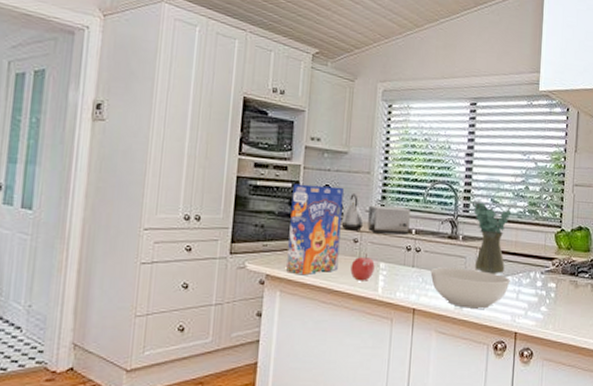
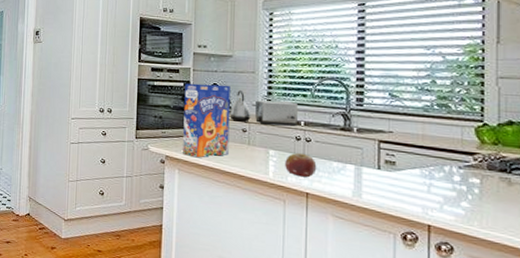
fruit: present [350,253,375,281] -> none [241,141,264,166]
fruit: none [394,264,425,292] -> present [285,152,317,178]
bowl: present [430,267,510,309] -> none [323,156,418,199]
vase: present [471,196,512,277] -> none [366,90,415,169]

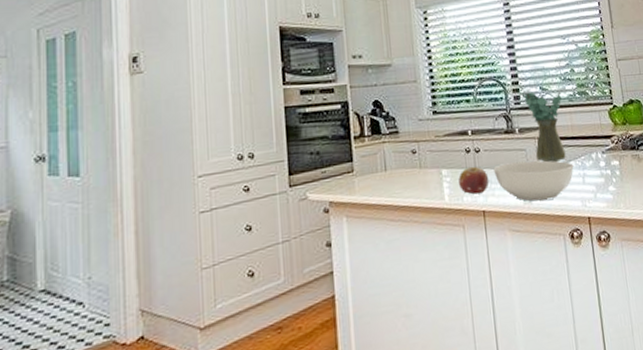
cereal box: present [183,83,230,158] -> none [342,100,401,197]
kettle: present [230,89,251,122] -> none [396,103,419,143]
toaster: present [255,100,298,126] -> none [421,110,465,141]
bowl: none [323,156,418,199] -> present [493,160,574,202]
vase: none [366,90,415,169] -> present [520,87,567,164]

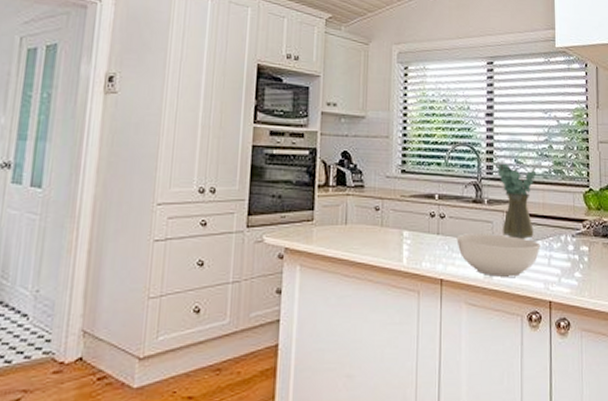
fruit: present [458,166,490,195] -> none [419,232,451,261]

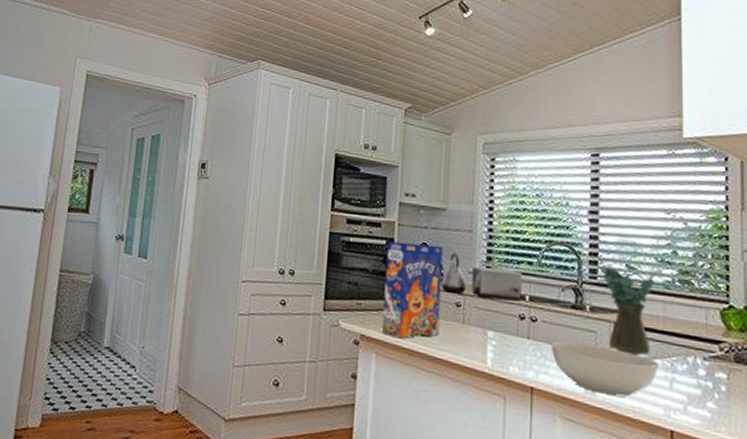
cereal box: none [306,151,362,248] -> present [382,241,443,339]
kettle: none [361,158,385,198] -> present [441,252,467,294]
toaster: none [389,171,432,201] -> present [472,266,522,302]

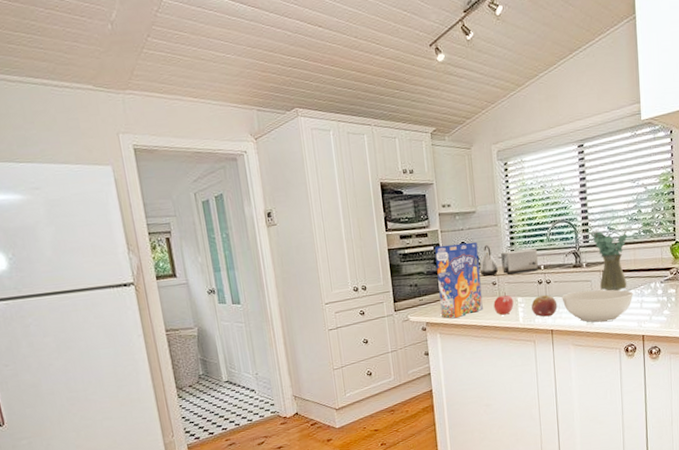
fruit: none [453,319,482,351] -> present [493,292,514,316]
fruit: none [506,335,544,368] -> present [531,294,558,317]

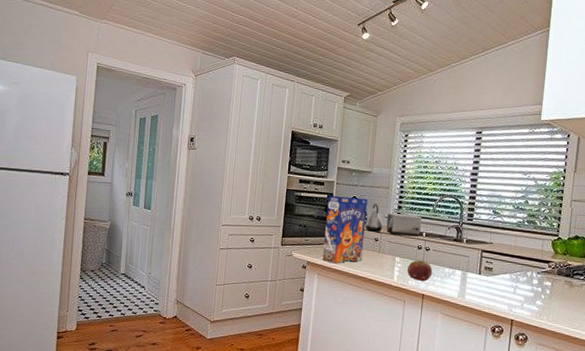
fruit: present [493,292,514,316] -> none [372,249,392,271]
bowl: present [561,289,633,323] -> none [437,263,509,299]
vase: present [590,227,628,292] -> none [475,207,511,274]

